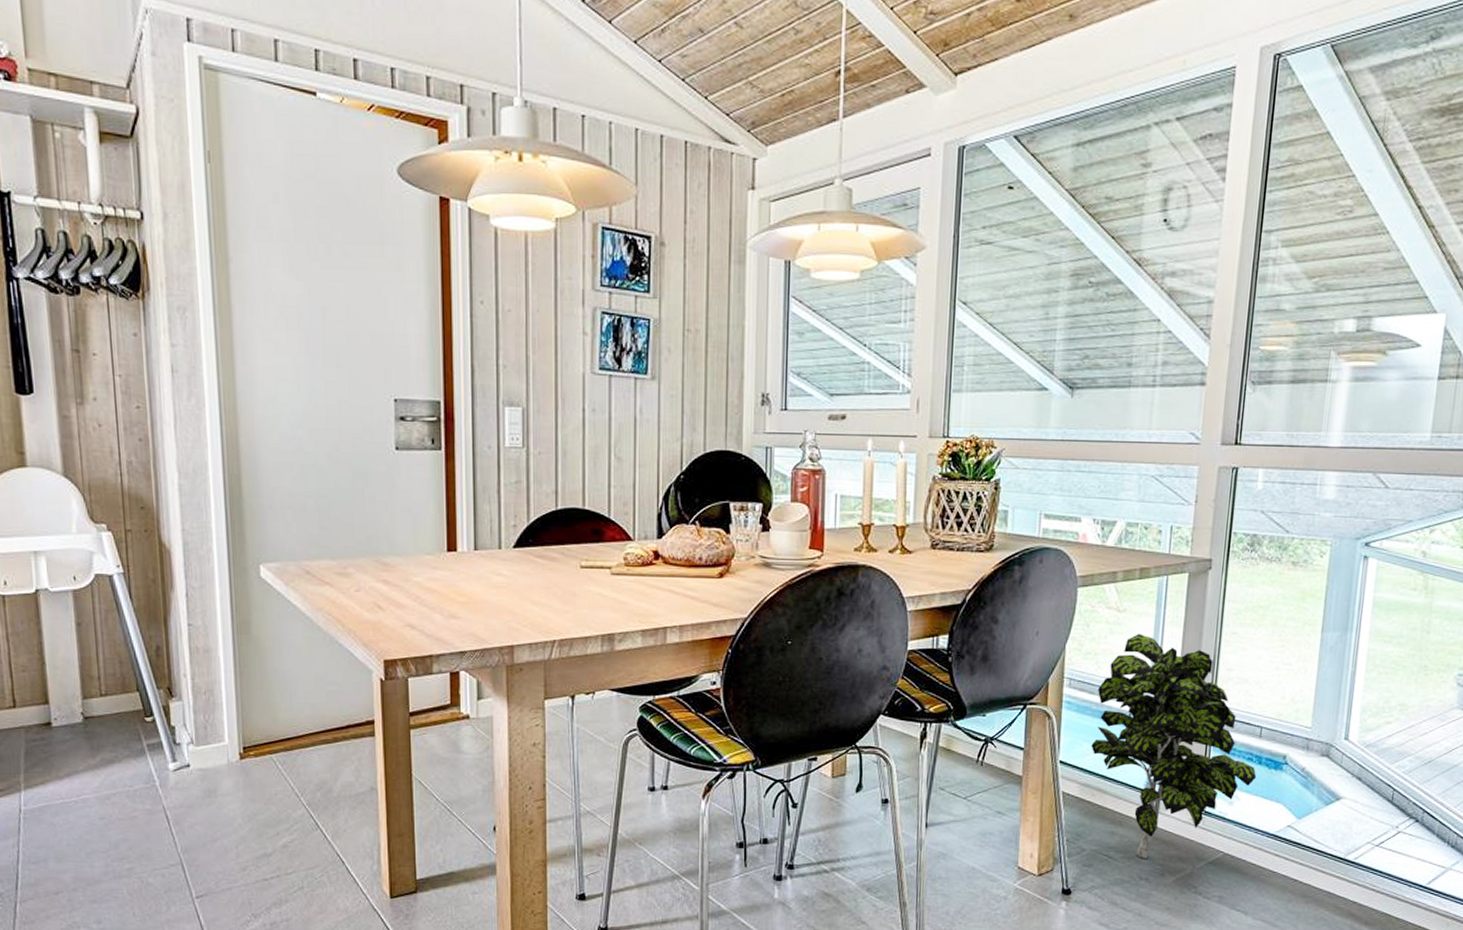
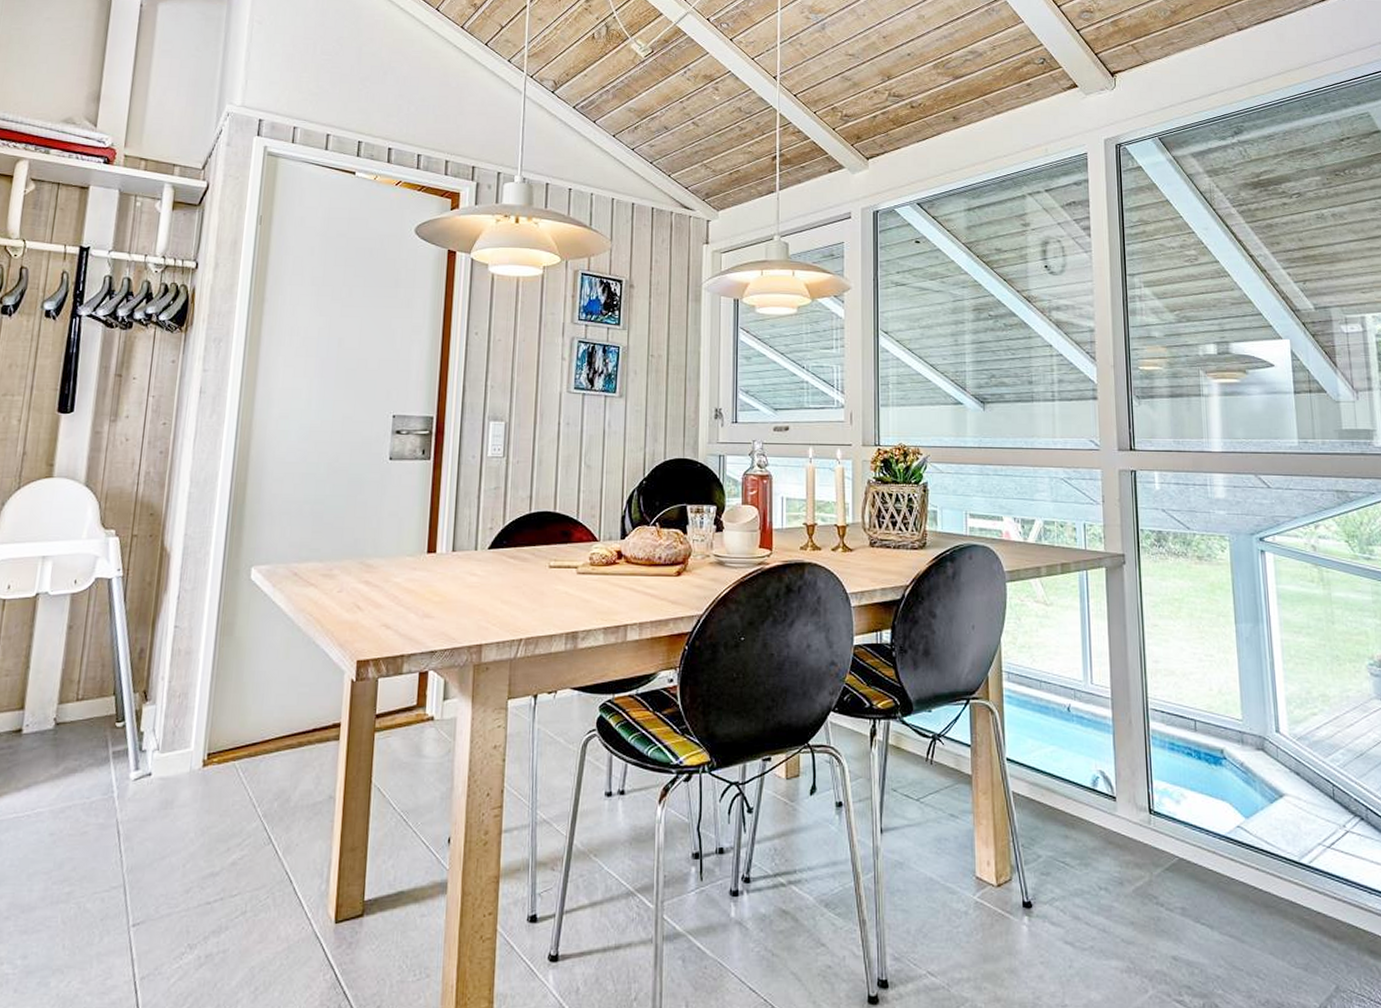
indoor plant: present [1091,634,1257,858] -> none [1034,627,1199,865]

